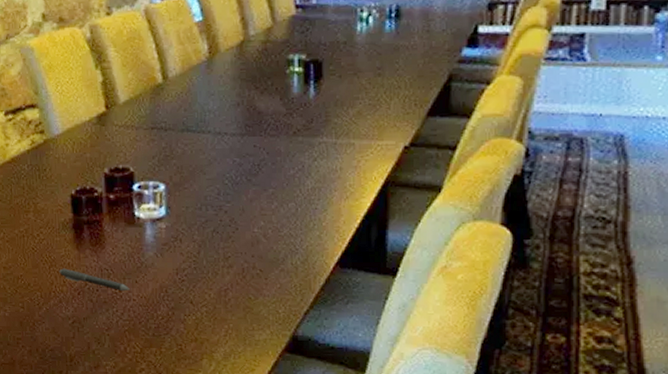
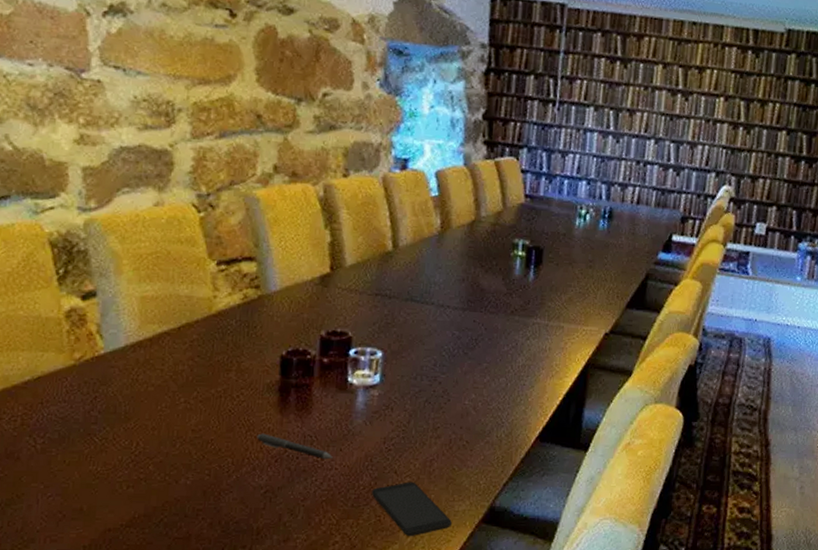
mobile phone: none [171,311,254,364] -> present [372,481,452,536]

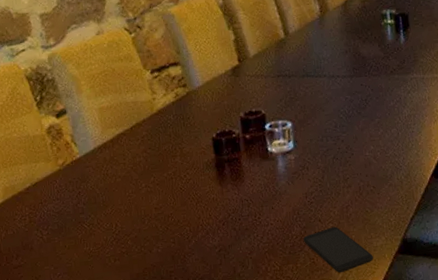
pen: present [256,433,333,460] -> none [205,203,267,218]

